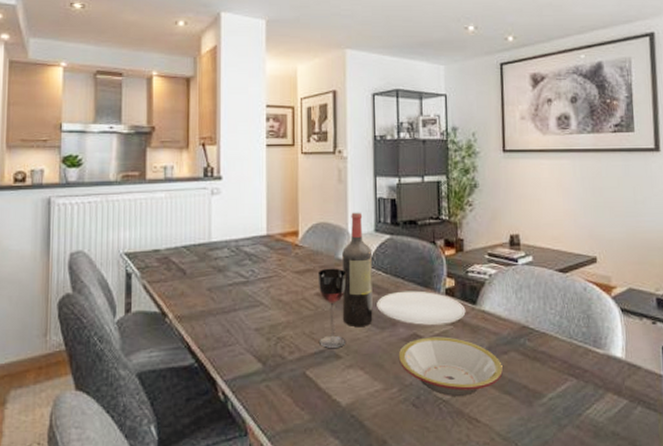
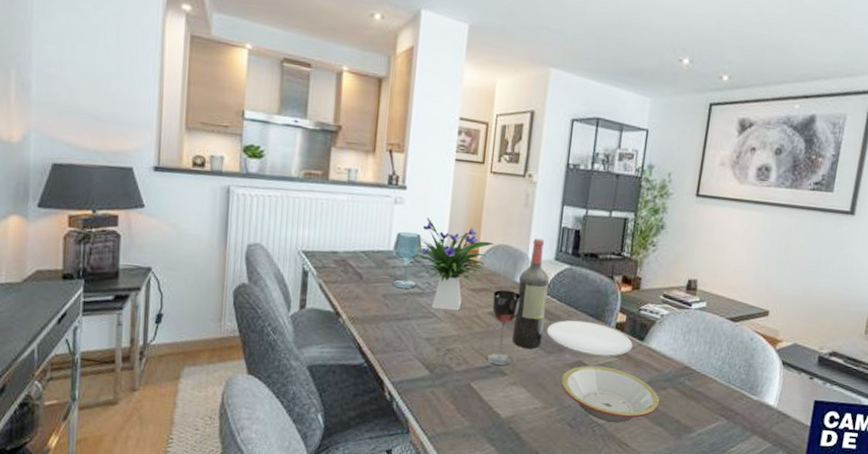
wine glass: none [212,221,243,280] -> present [391,231,423,289]
flower arrangement: none [233,205,314,297] -> present [411,218,495,311]

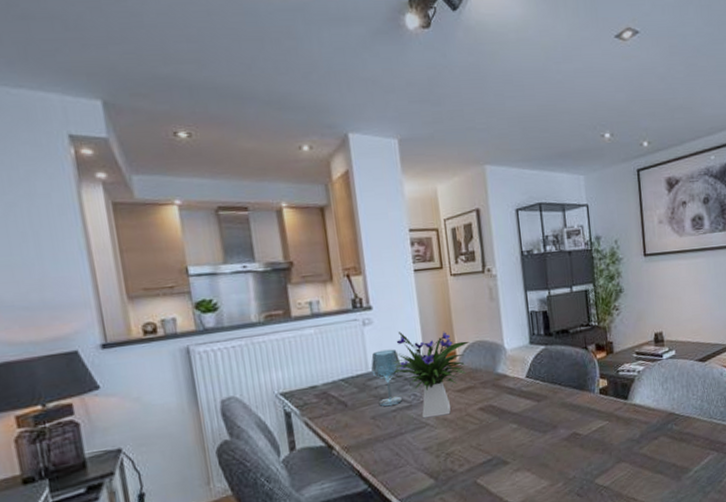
wineglass: present [487,289,521,366] -> none [478,382,511,457]
wine bottle: present [512,238,549,349] -> none [500,327,535,434]
plate: present [547,320,633,357] -> none [537,393,619,425]
bowl: present [560,365,659,423] -> none [561,431,654,483]

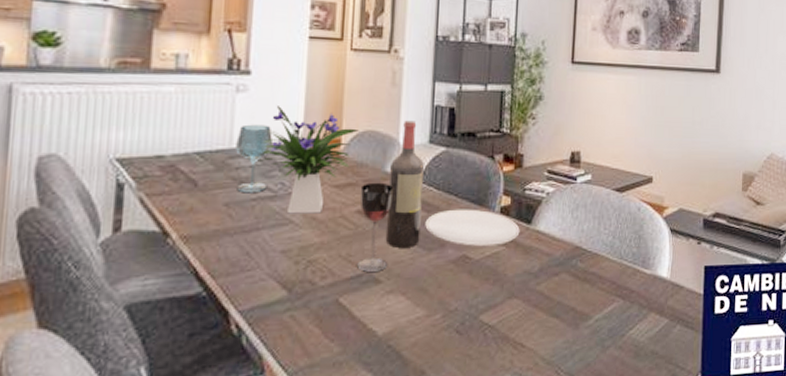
wineglass: none [478,382,511,457] -> present [357,182,393,273]
wine bottle: none [500,327,535,434] -> present [385,120,424,249]
plate: none [537,393,619,425] -> present [425,209,520,247]

